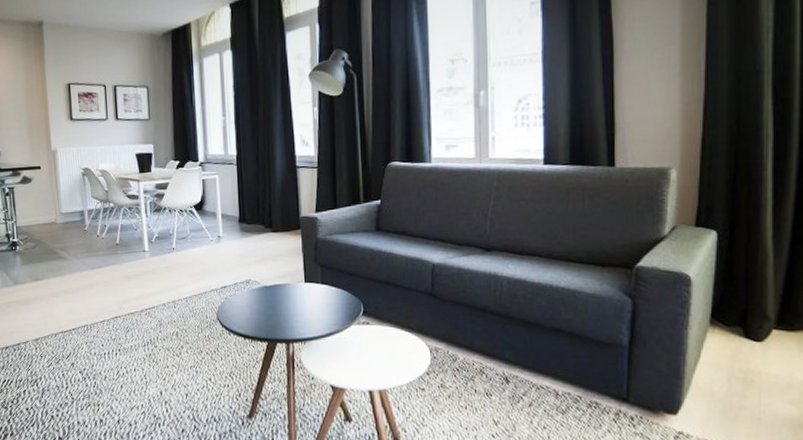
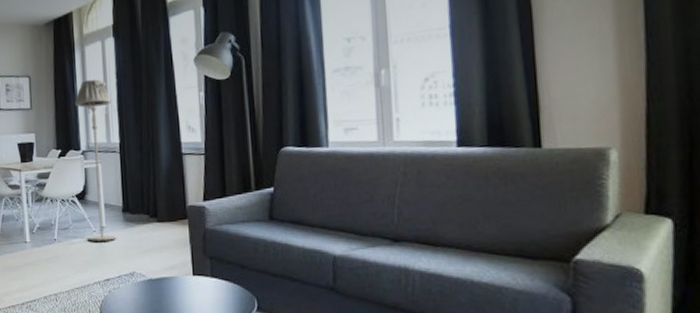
floor lamp: none [193,91,232,251] -> present [75,79,116,241]

